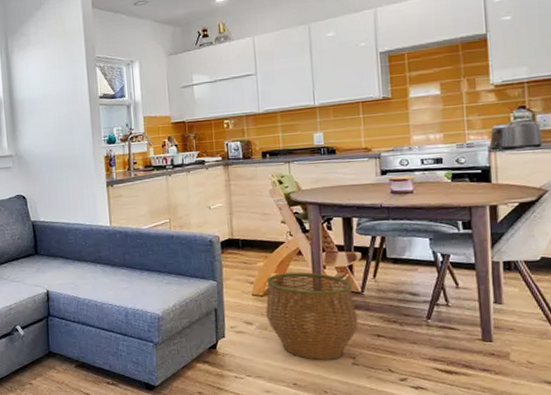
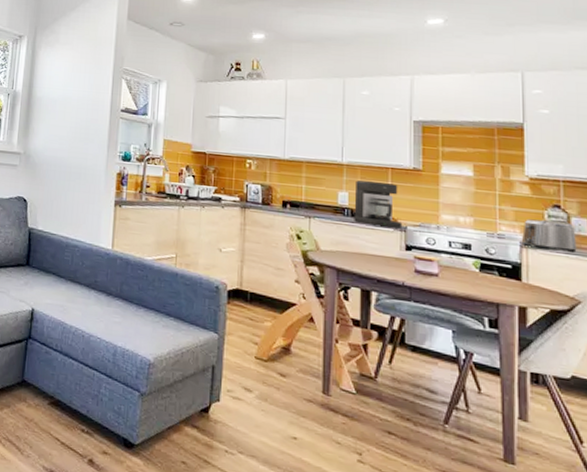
basket: present [265,272,358,360] -> none [267,338,368,452]
coffee maker: none [328,116,377,159] -> present [354,180,403,229]

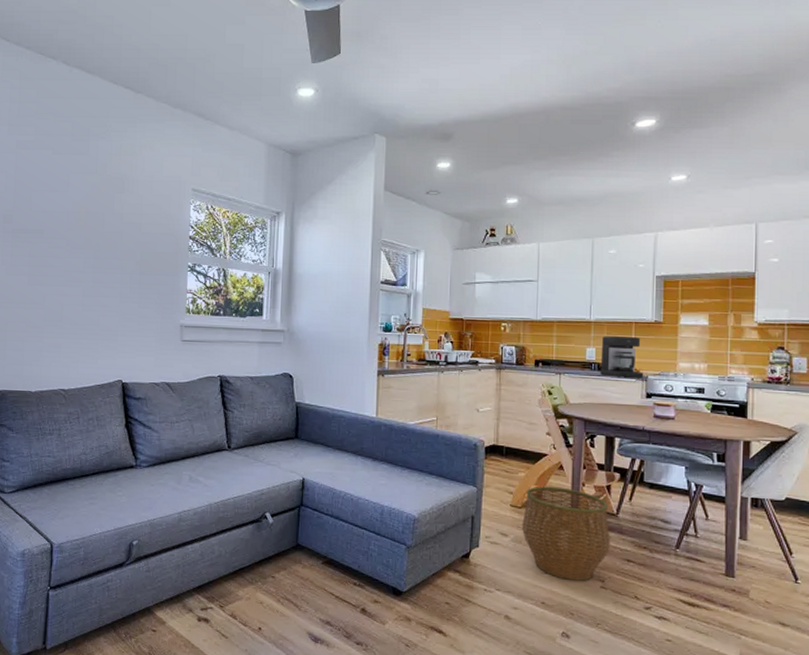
basket: none [267,338,368,452] -> present [521,486,611,581]
toaster: present [521,219,577,253] -> none [748,361,796,389]

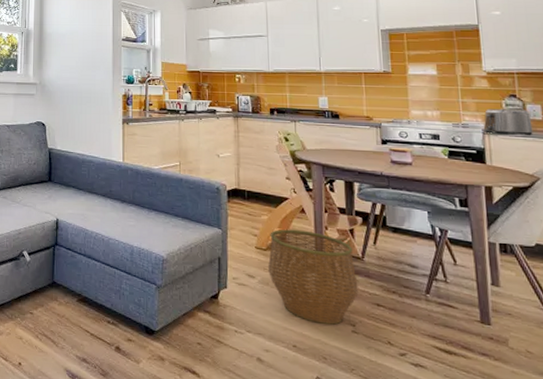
coffee maker: present [600,336,644,378] -> none [333,86,378,126]
toaster: none [748,361,796,389] -> present [483,109,533,135]

